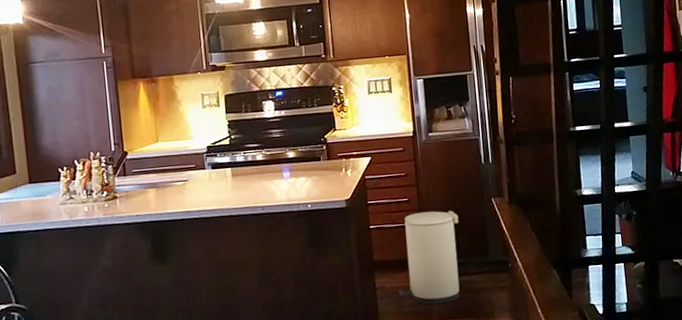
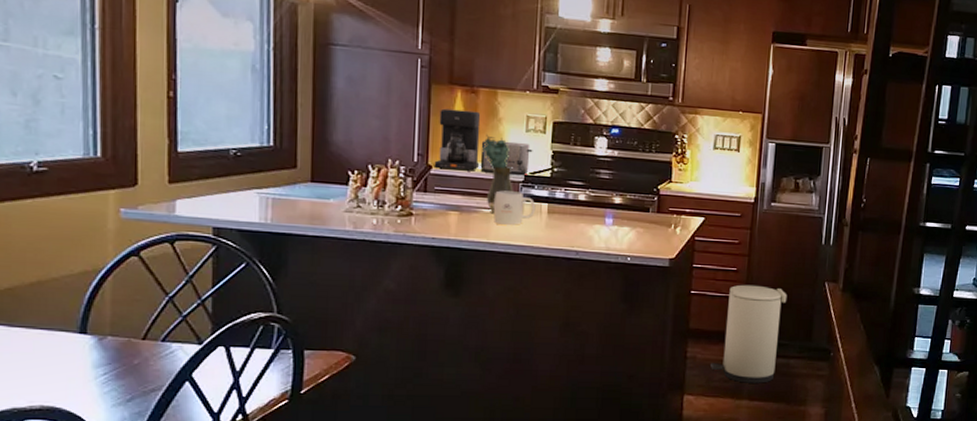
coffee maker: none [127,98,167,154] -> present [434,108,481,171]
toaster: none [166,117,211,150] -> present [480,140,533,176]
vase: none [168,116,199,186] -> present [482,134,513,214]
mug: none [183,161,221,195] -> present [493,190,536,226]

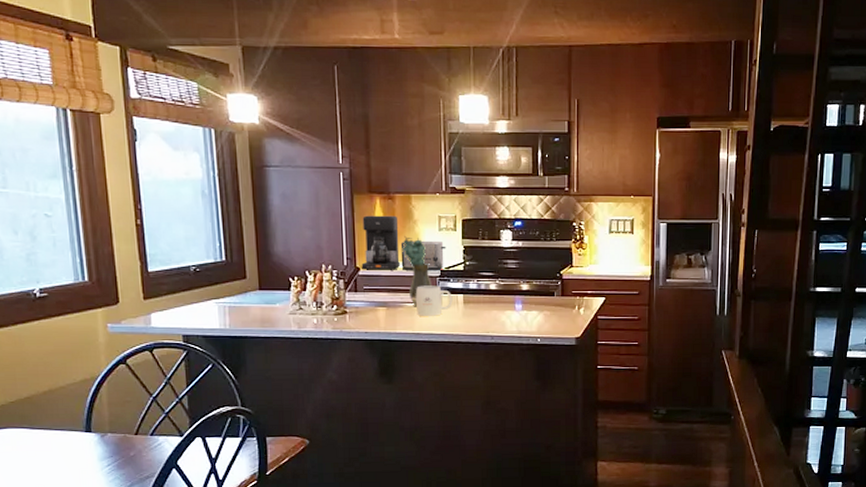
pedal bin: present [711,284,787,383] -> none [620,357,687,448]

